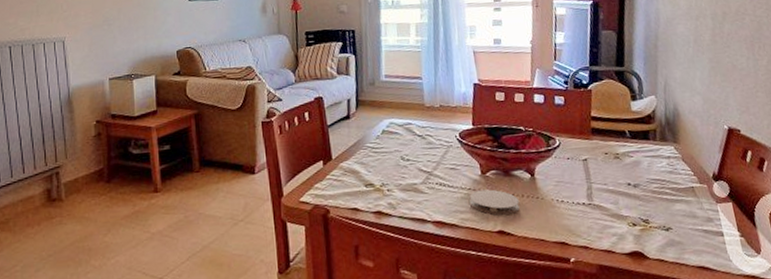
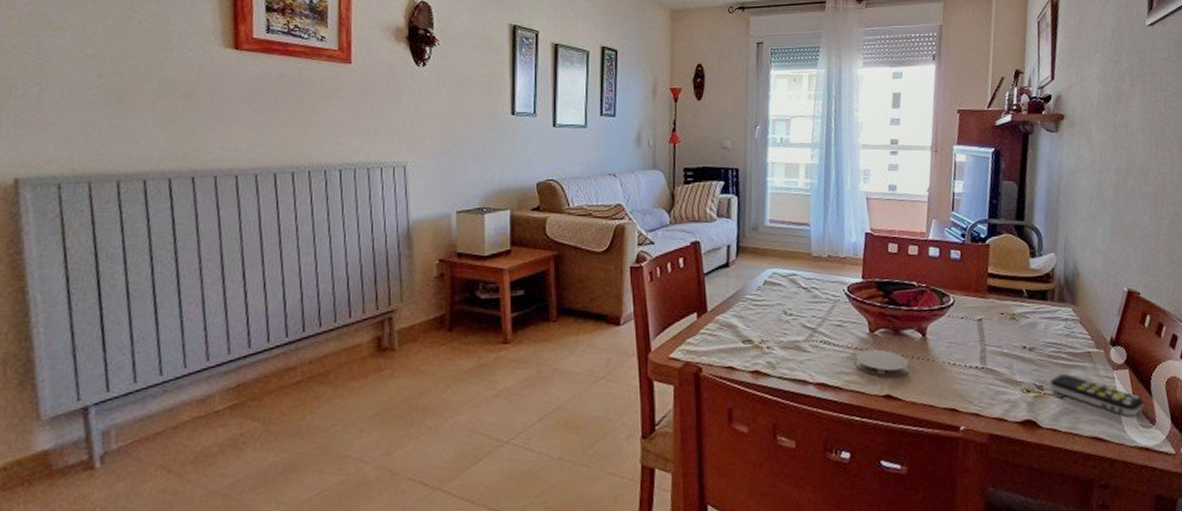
remote control: none [655,208,749,247] -> present [1050,374,1144,417]

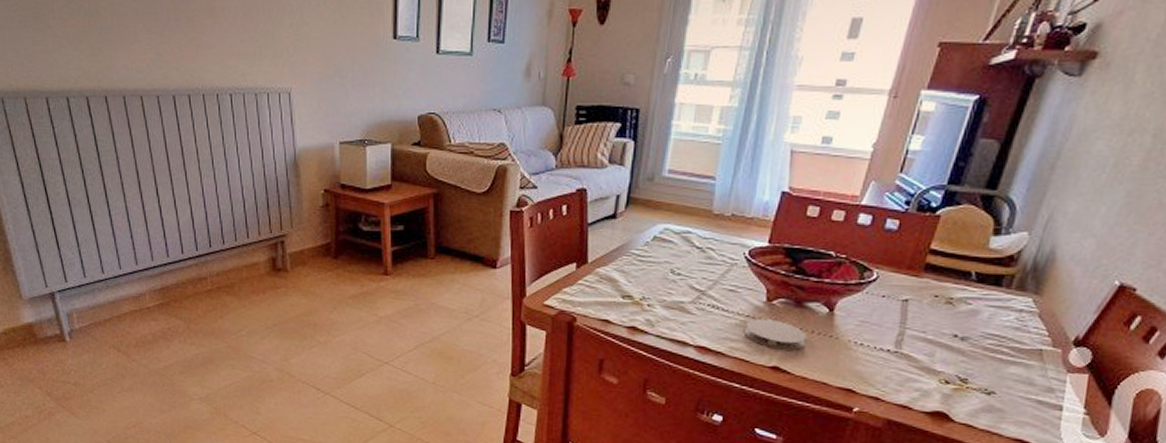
remote control: present [1050,374,1144,417] -> none [977,370,1097,425]

